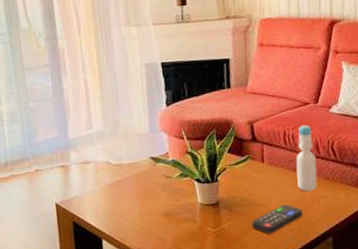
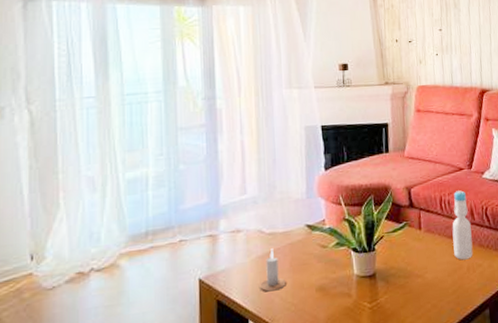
candle: none [110,178,134,216] -> present [260,248,286,292]
remote control: present [251,204,303,234] -> none [408,274,460,308]

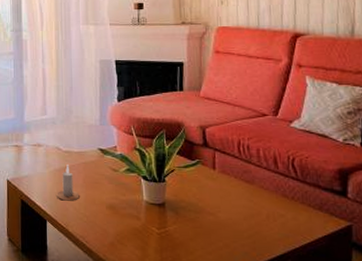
bottle: present [452,190,473,260] -> none [250,137,275,207]

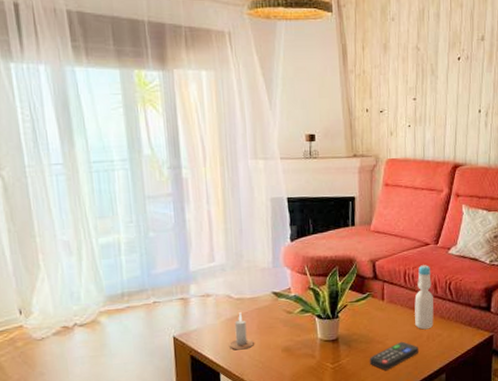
remote control: none [199,216,257,246] -> present [369,341,418,370]
bottle: none [250,137,275,207] -> present [414,265,434,330]

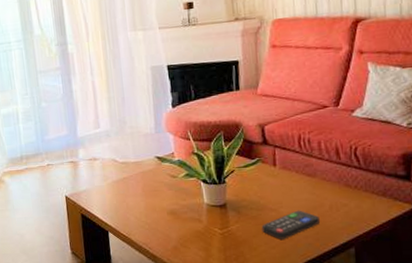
candle: present [229,312,254,350] -> none [116,175,140,211]
bottle: present [414,265,434,330] -> none [312,129,337,199]

